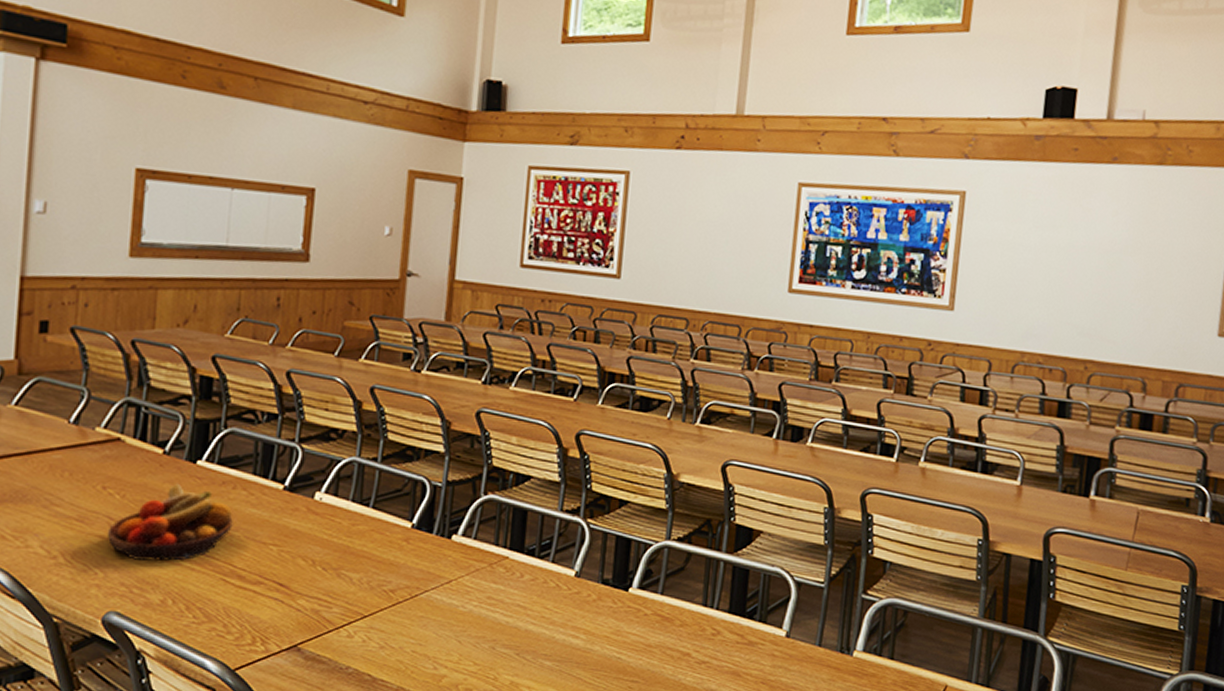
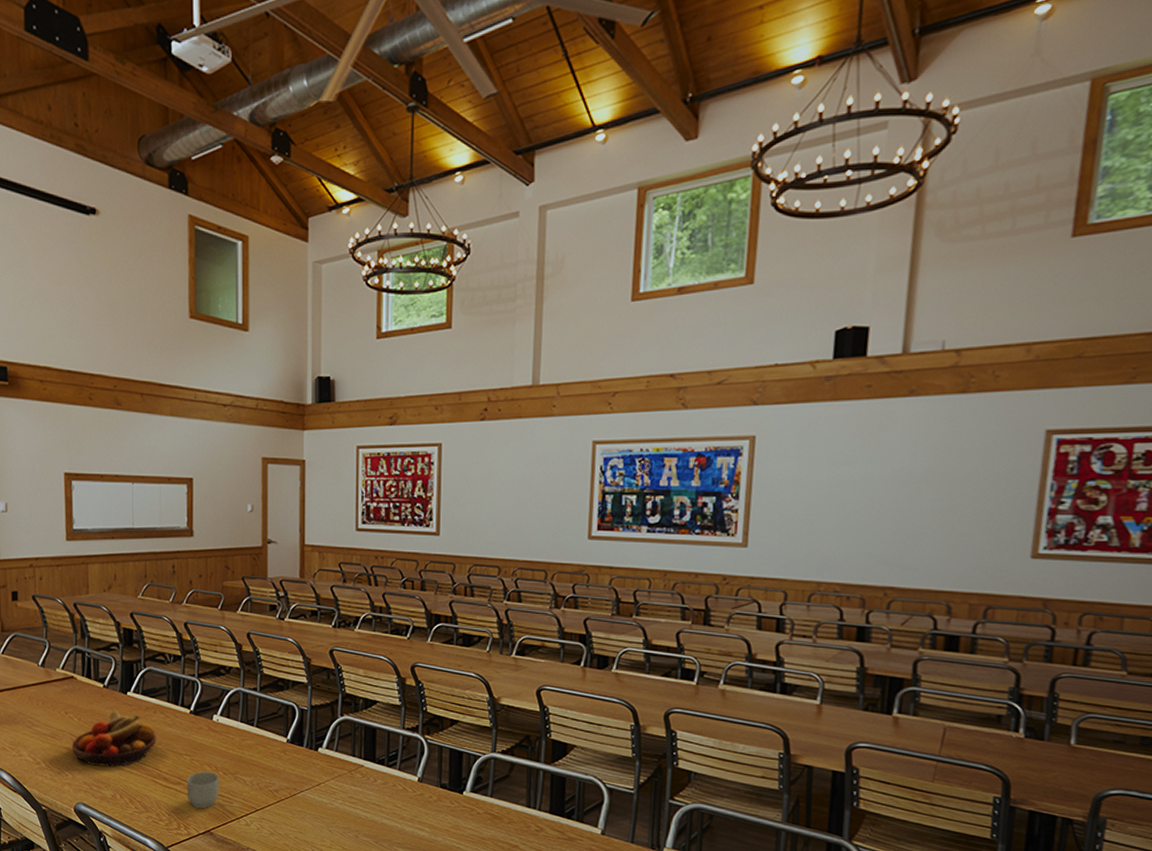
mug: none [269,566,316,617] -> present [186,771,219,809]

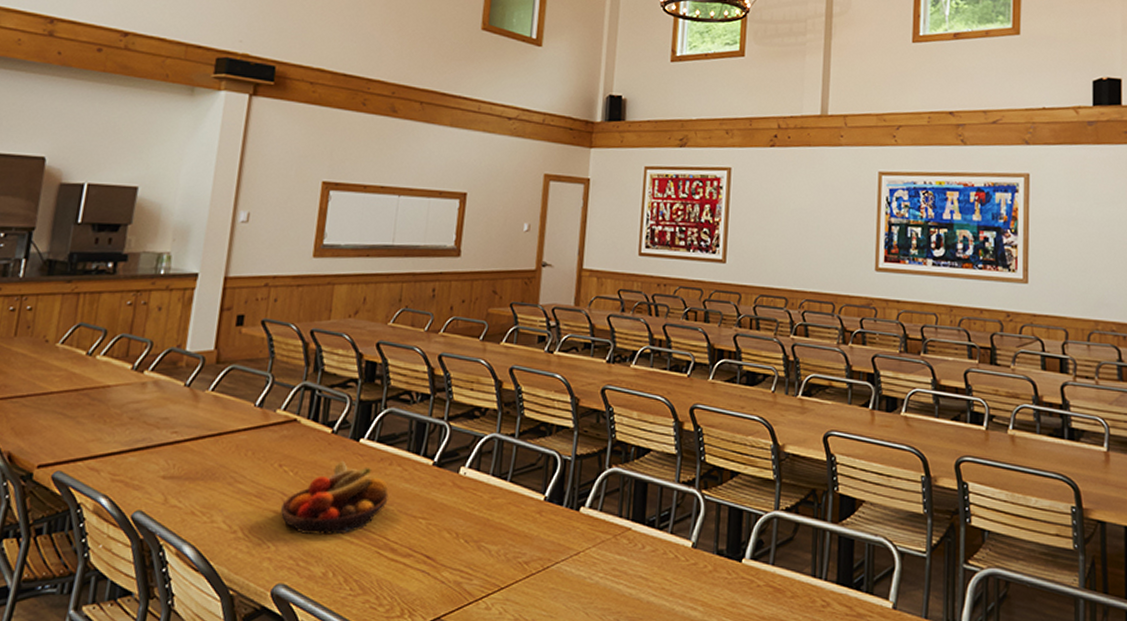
mug: present [186,771,219,809] -> none [417,539,459,589]

